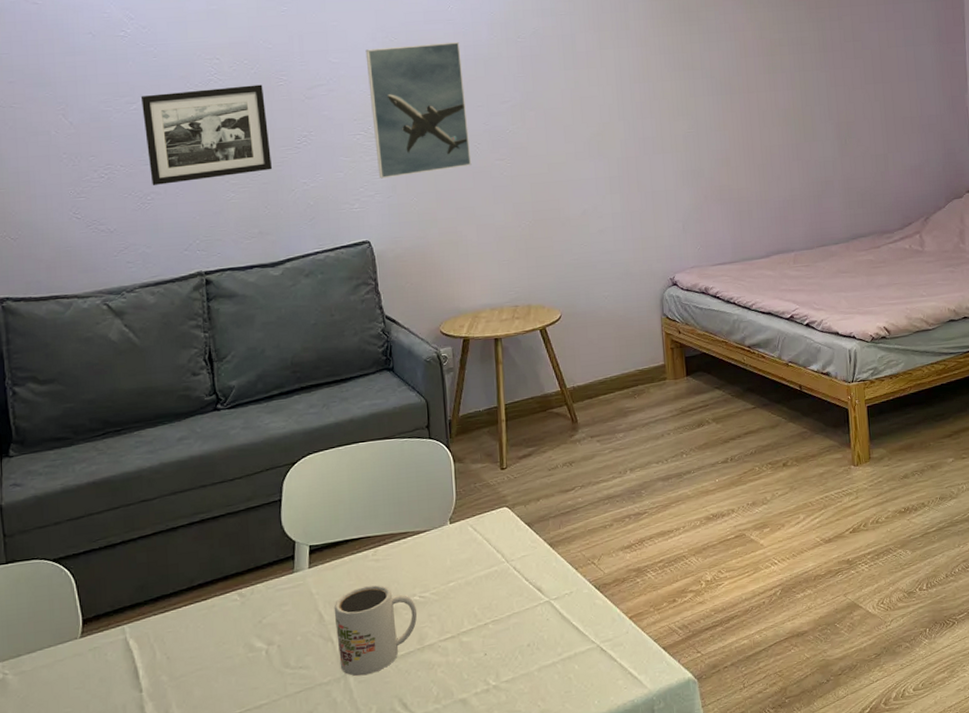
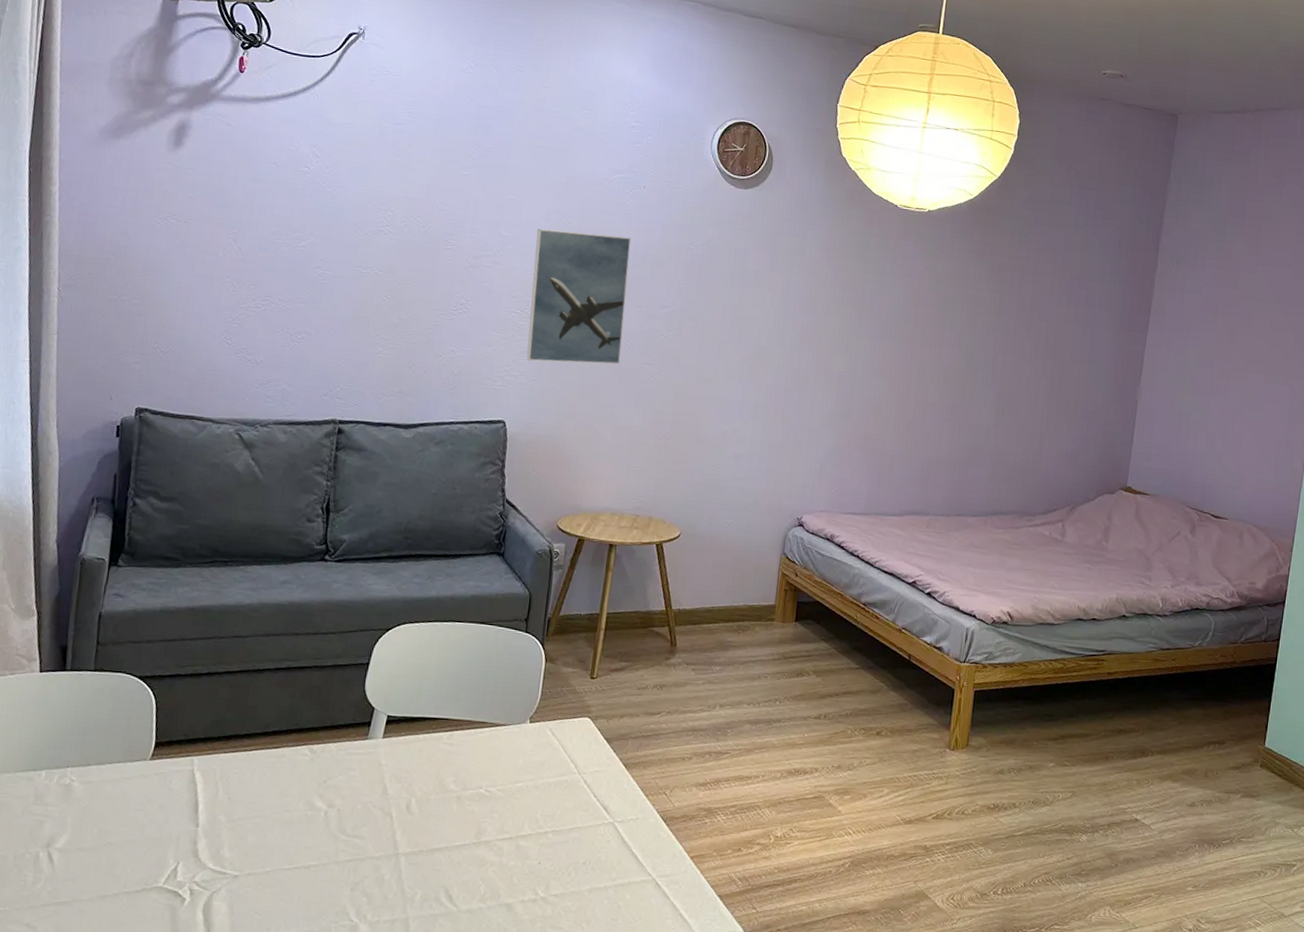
picture frame: present [140,84,273,185] -> none [305,234,431,331]
mug: present [334,585,418,676] -> none [394,767,481,859]

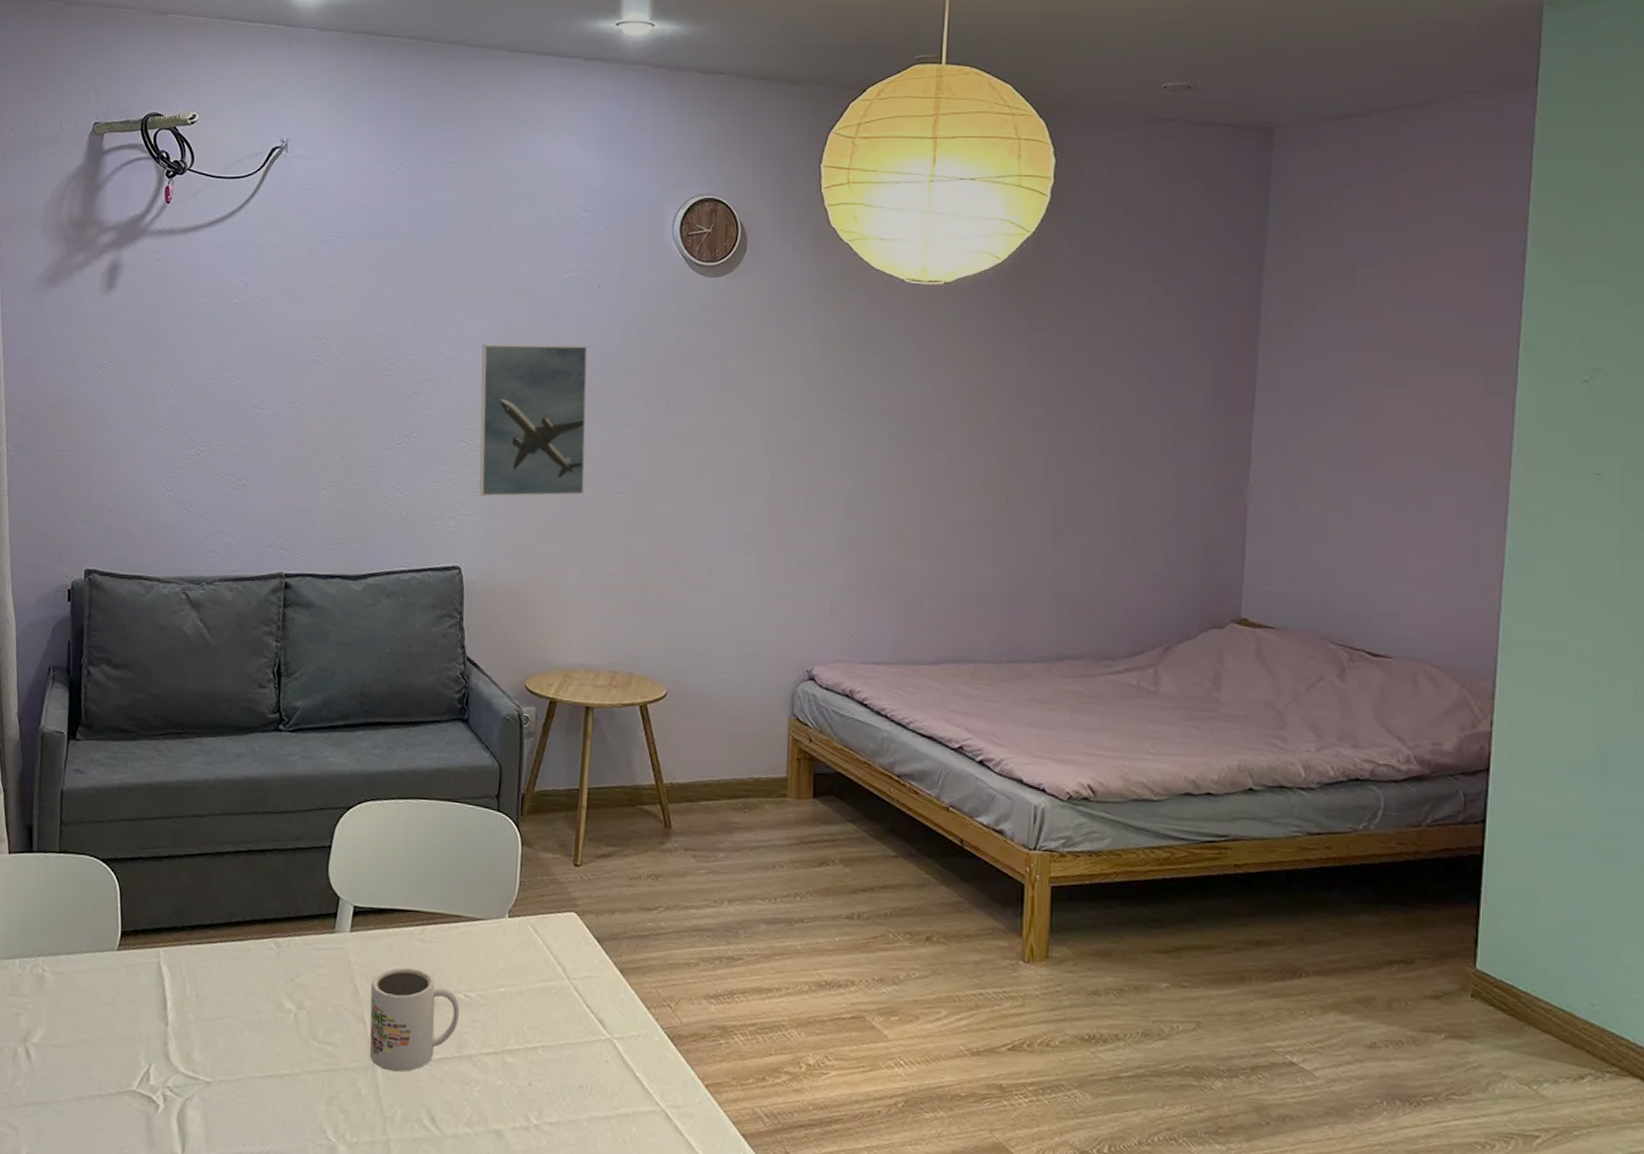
mug: none [394,767,481,859] -> present [369,967,460,1072]

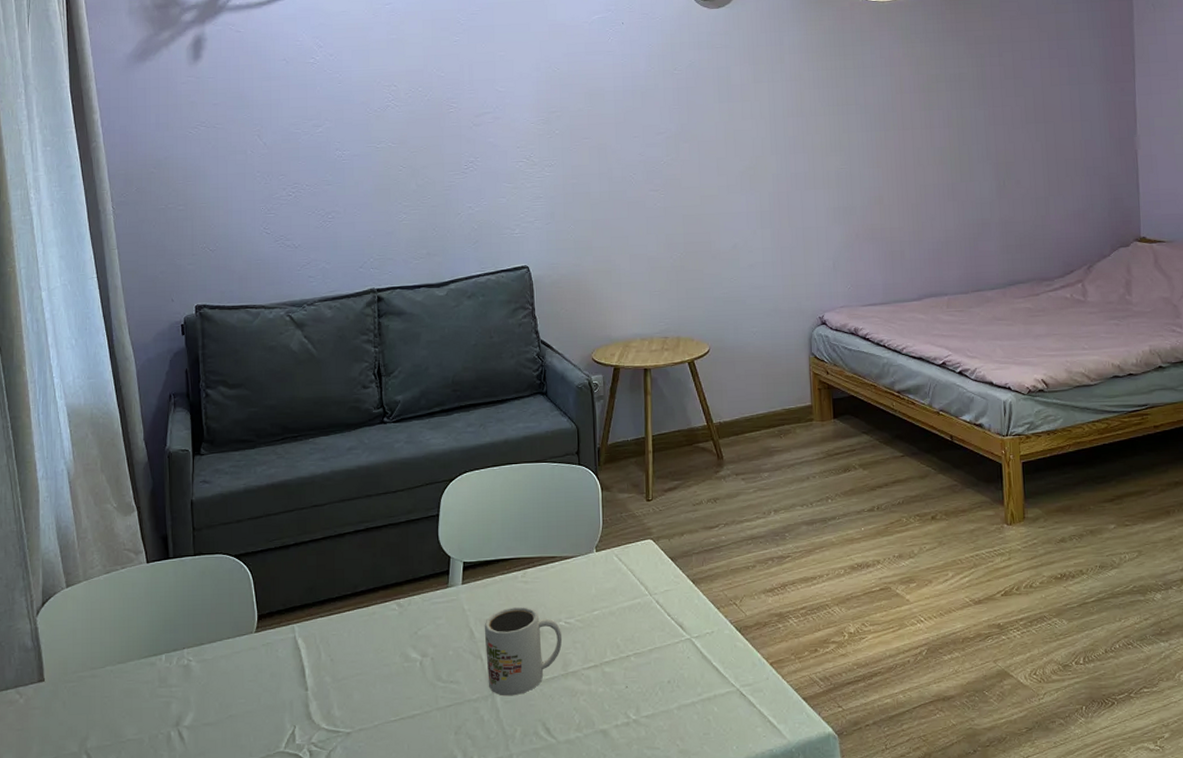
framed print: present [479,344,588,497] -> none [530,73,627,206]

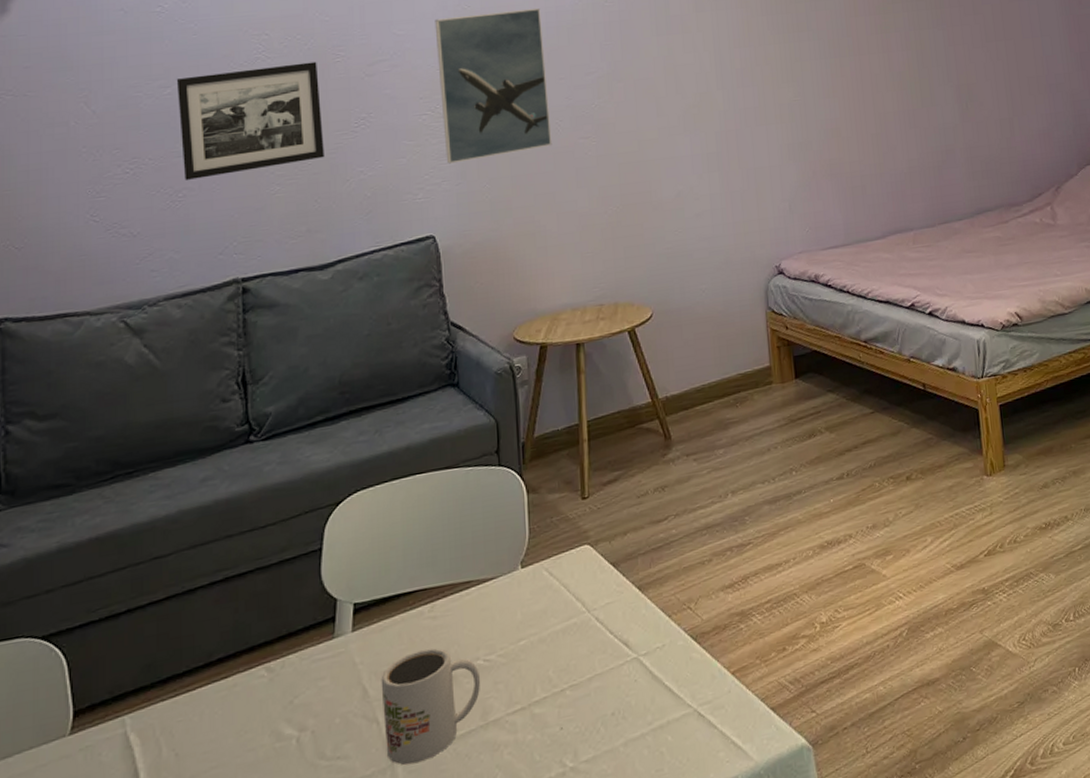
picture frame: none [326,111,441,205] -> present [176,61,325,180]
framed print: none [530,73,627,206] -> present [434,8,552,164]

